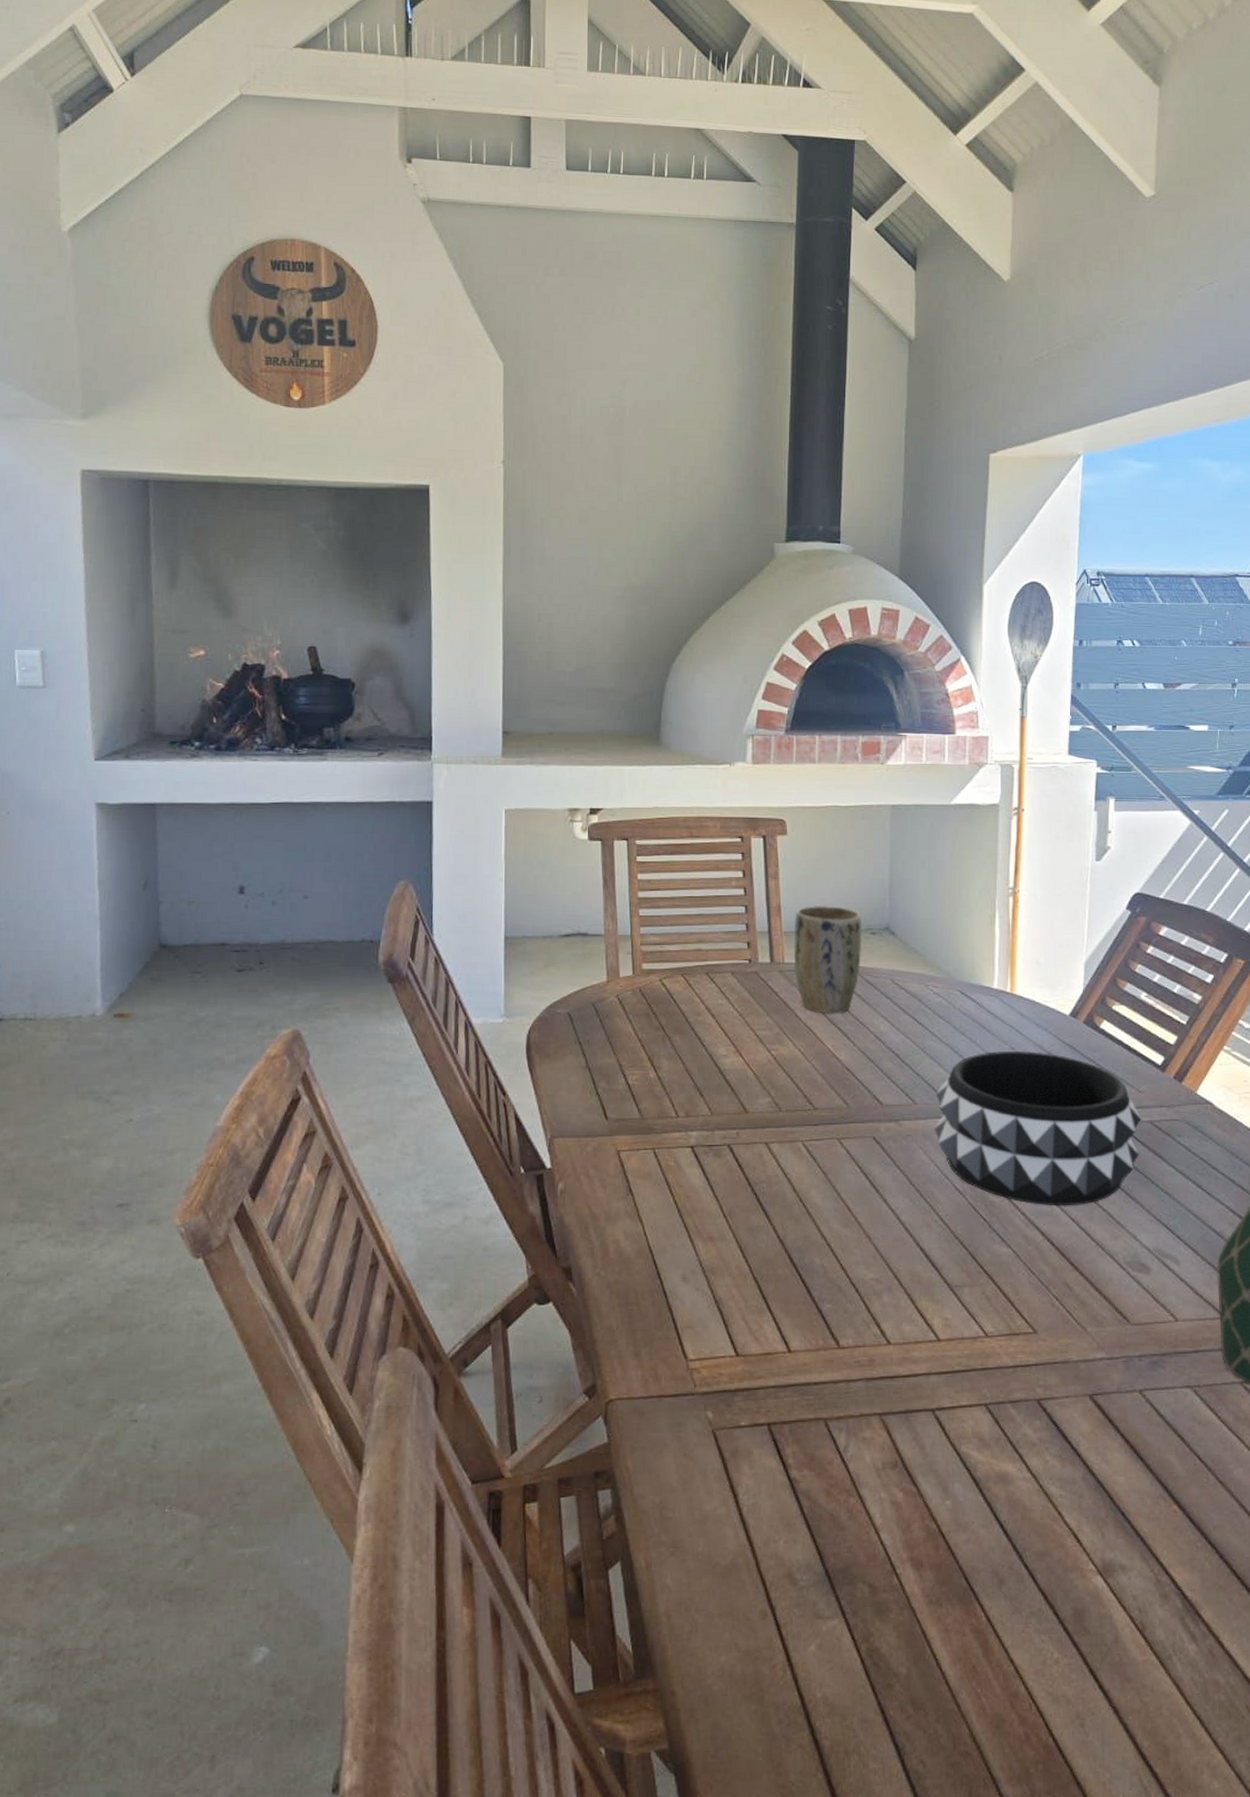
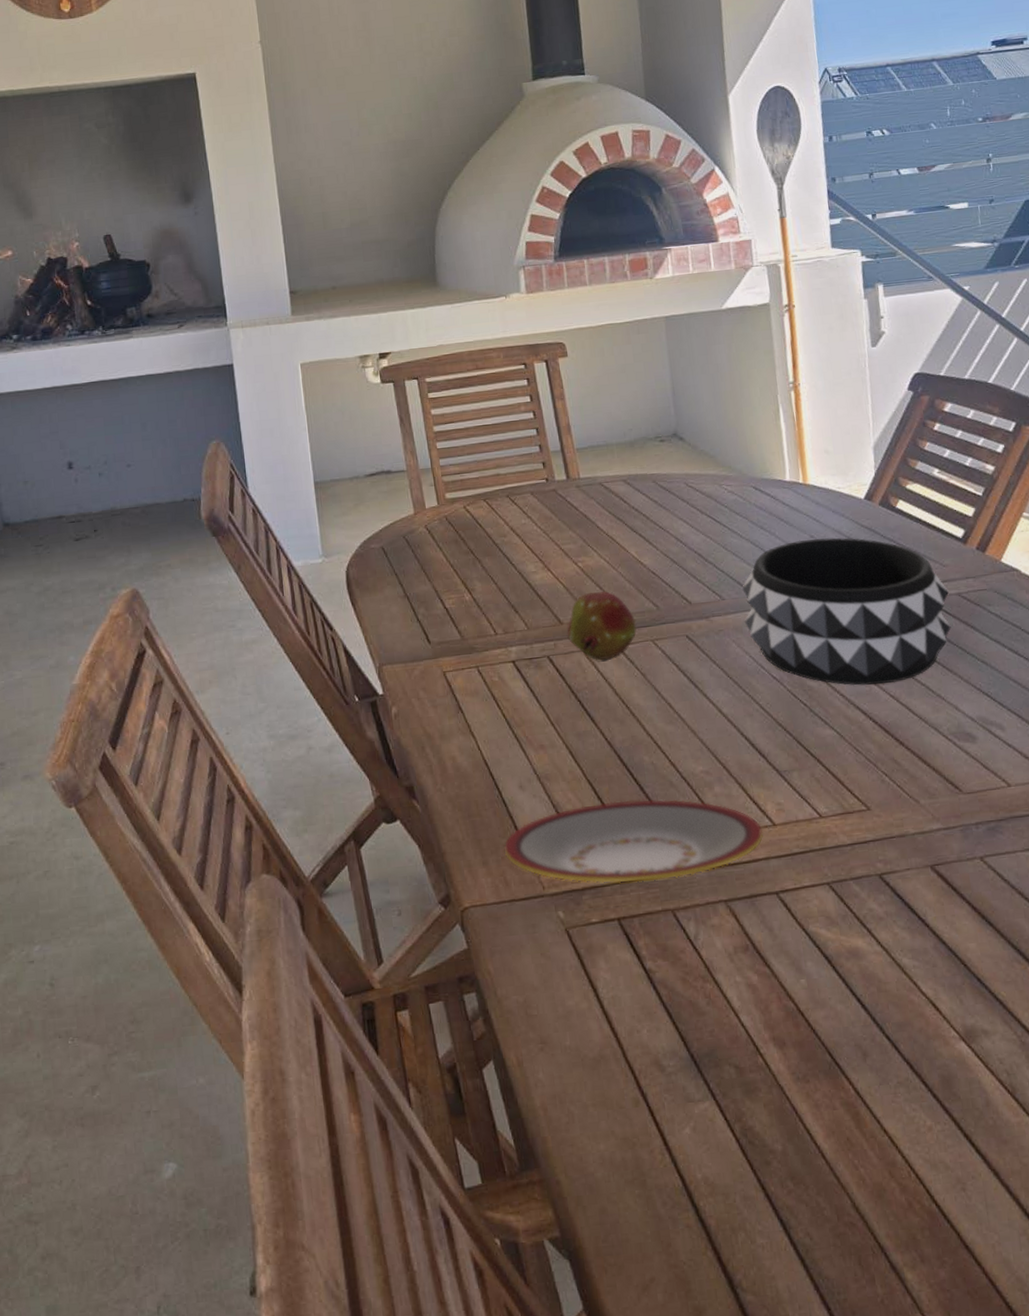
plate: none [658,1302,927,1387] -> present [503,799,764,883]
fruit: none [751,1082,823,1155] -> present [567,591,637,661]
plant pot: present [793,906,862,1014] -> none [585,419,654,523]

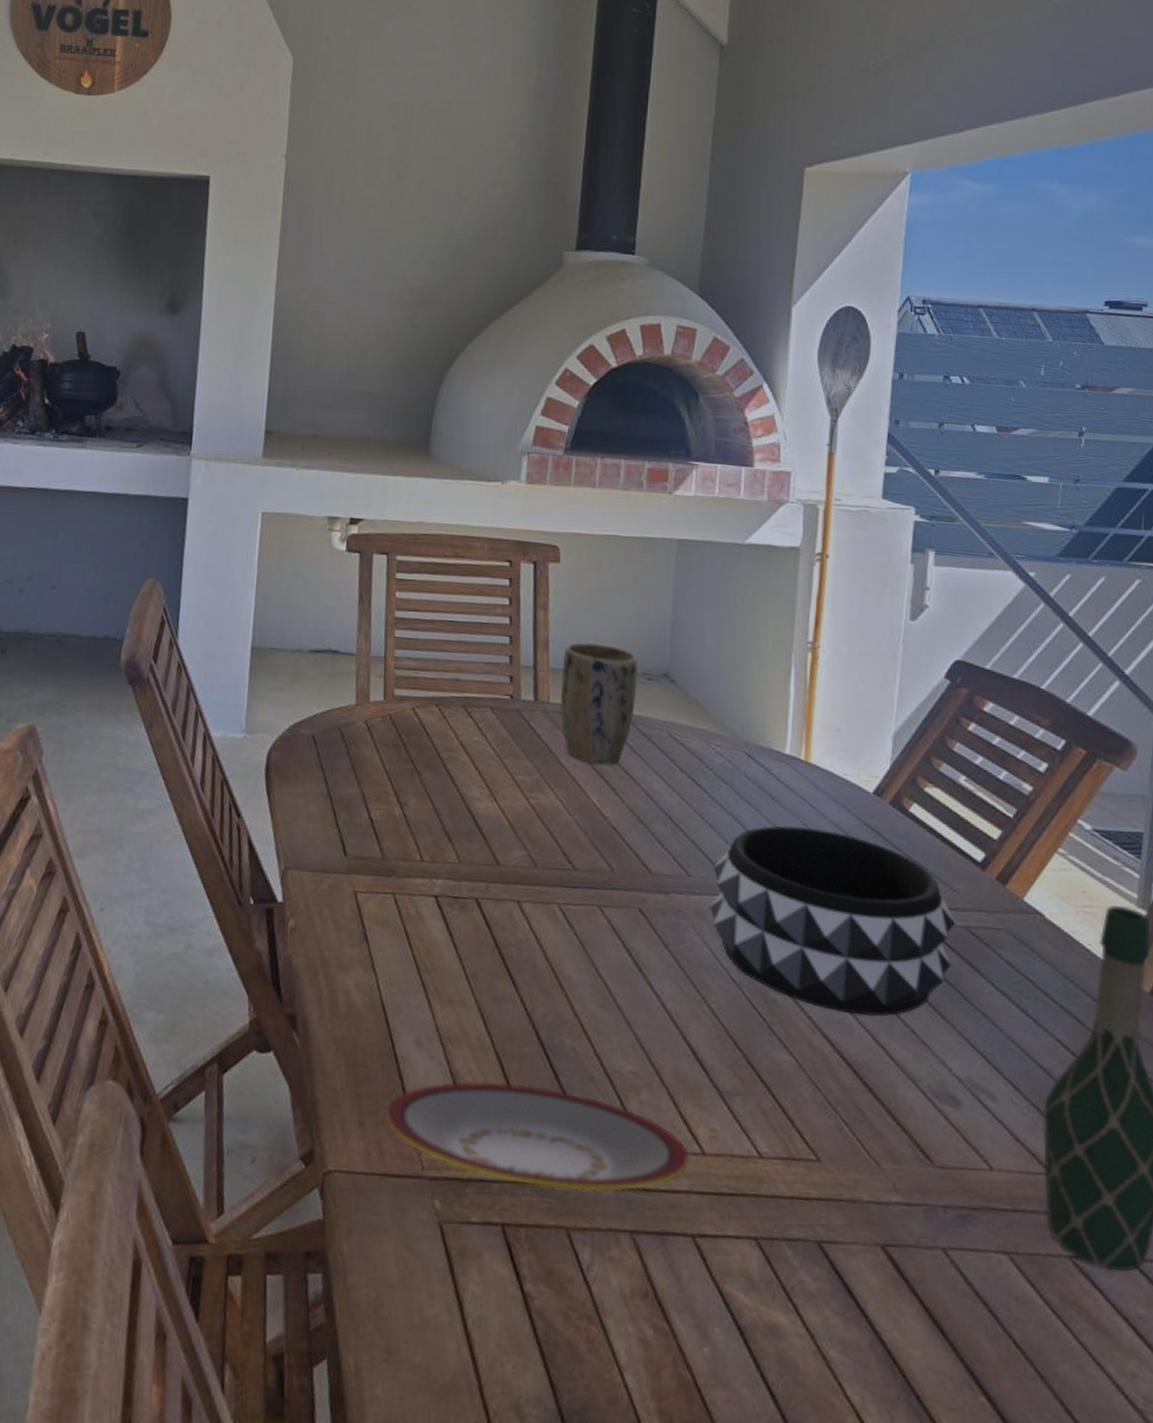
fruit: present [567,591,637,661] -> none [502,835,584,917]
plant pot: none [585,419,654,523] -> present [559,642,639,765]

